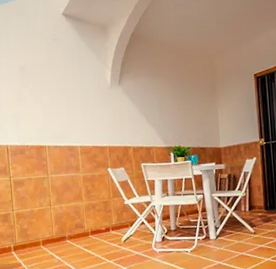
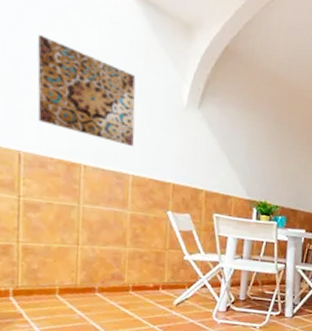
wall art: none [9,62,78,125] -> present [37,35,136,146]

